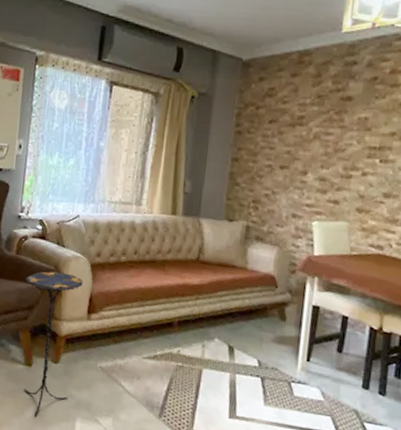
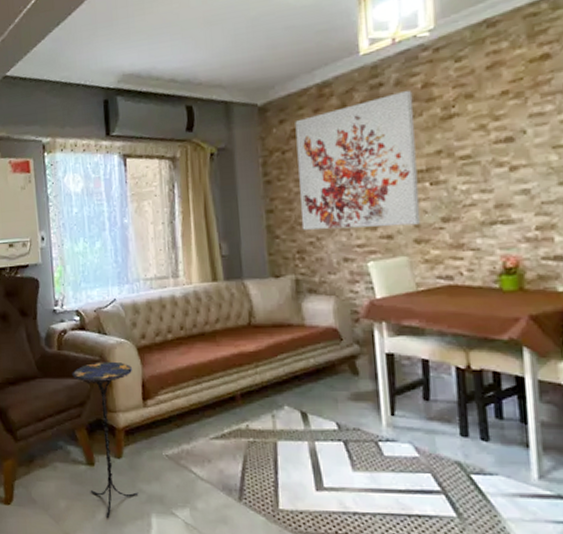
wall art: none [261,72,381,196] -> present [295,90,421,230]

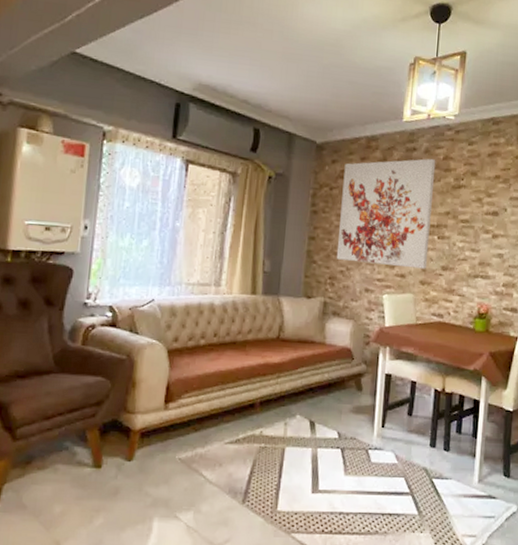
side table: present [72,361,139,518] -> none [91,361,159,523]

